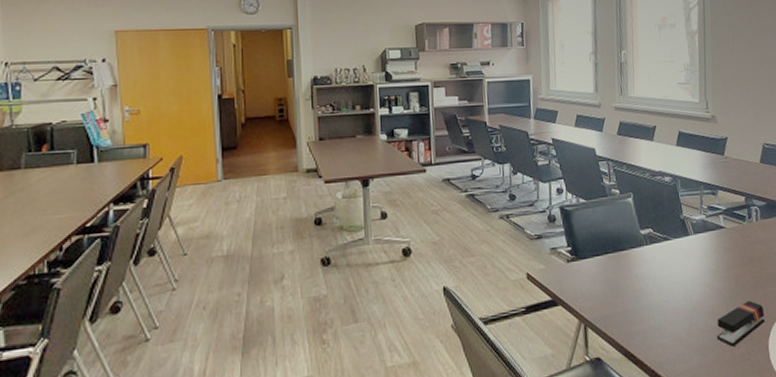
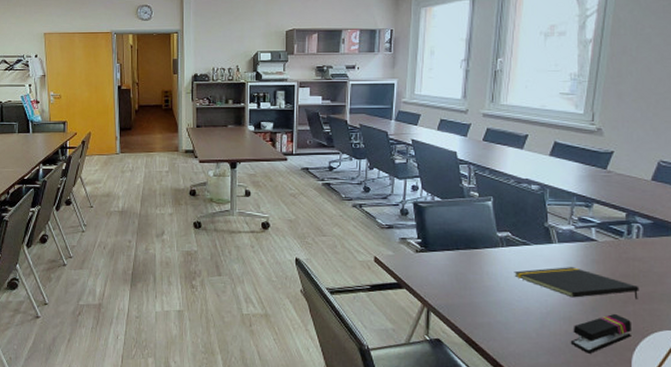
notepad: none [660,257,765,290] -> present [514,267,640,299]

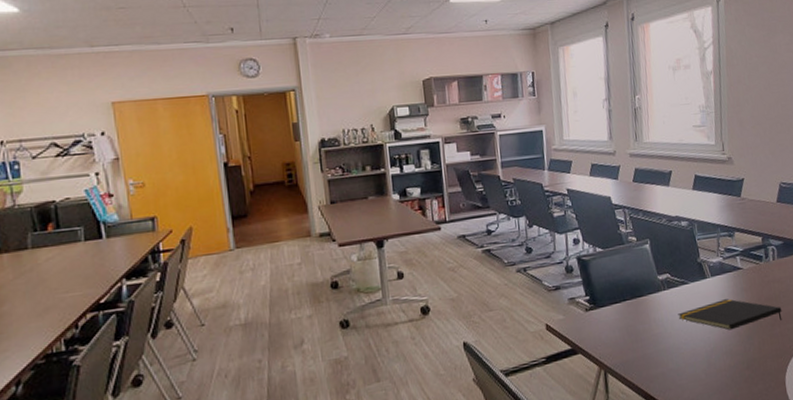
stapler: present [570,314,631,354] -> none [734,338,782,384]

